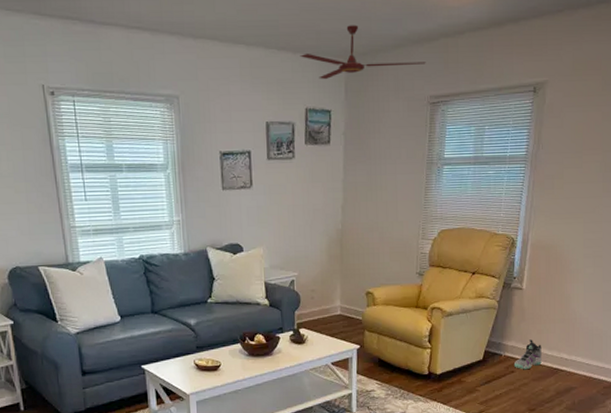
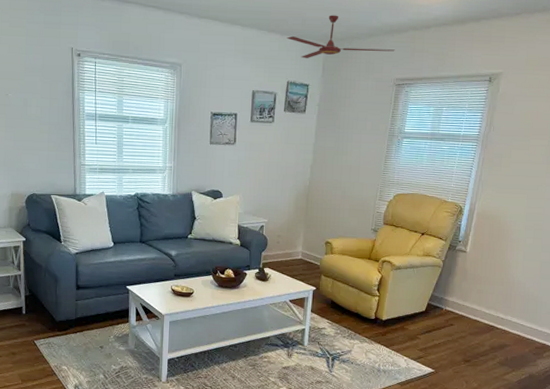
sneaker: present [513,339,542,370] -> none [453,297,480,324]

